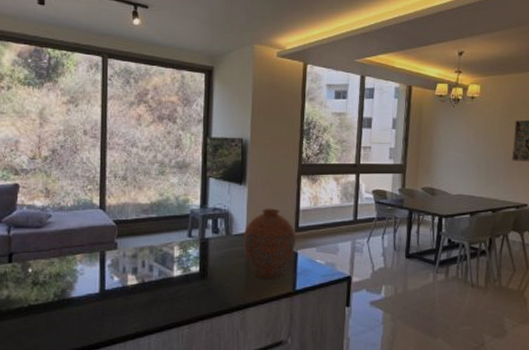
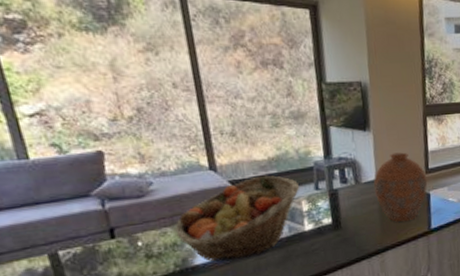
fruit basket: none [61,218,175,298] -> present [175,175,300,262]

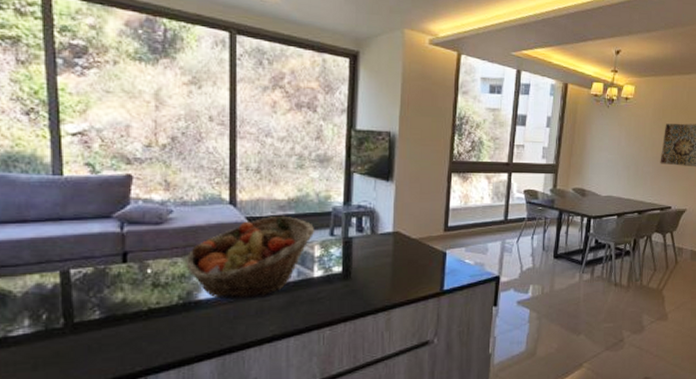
vase: present [373,152,428,222] -> none [389,206,445,280]

